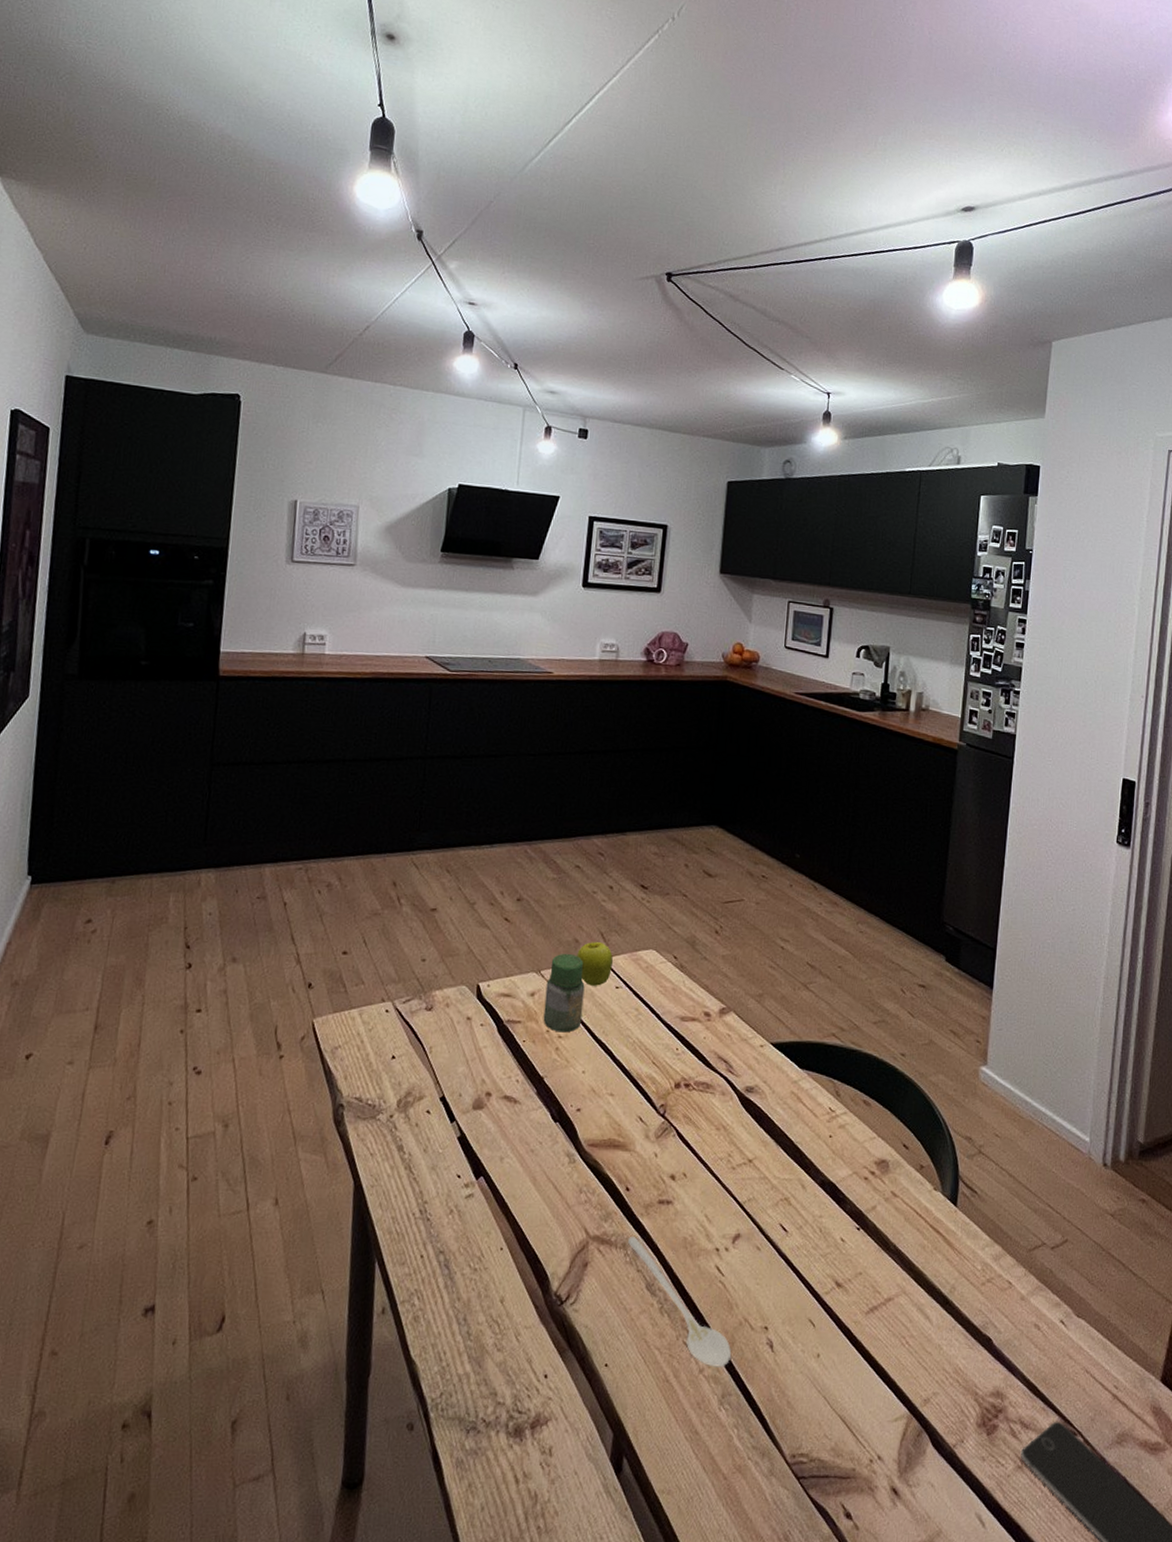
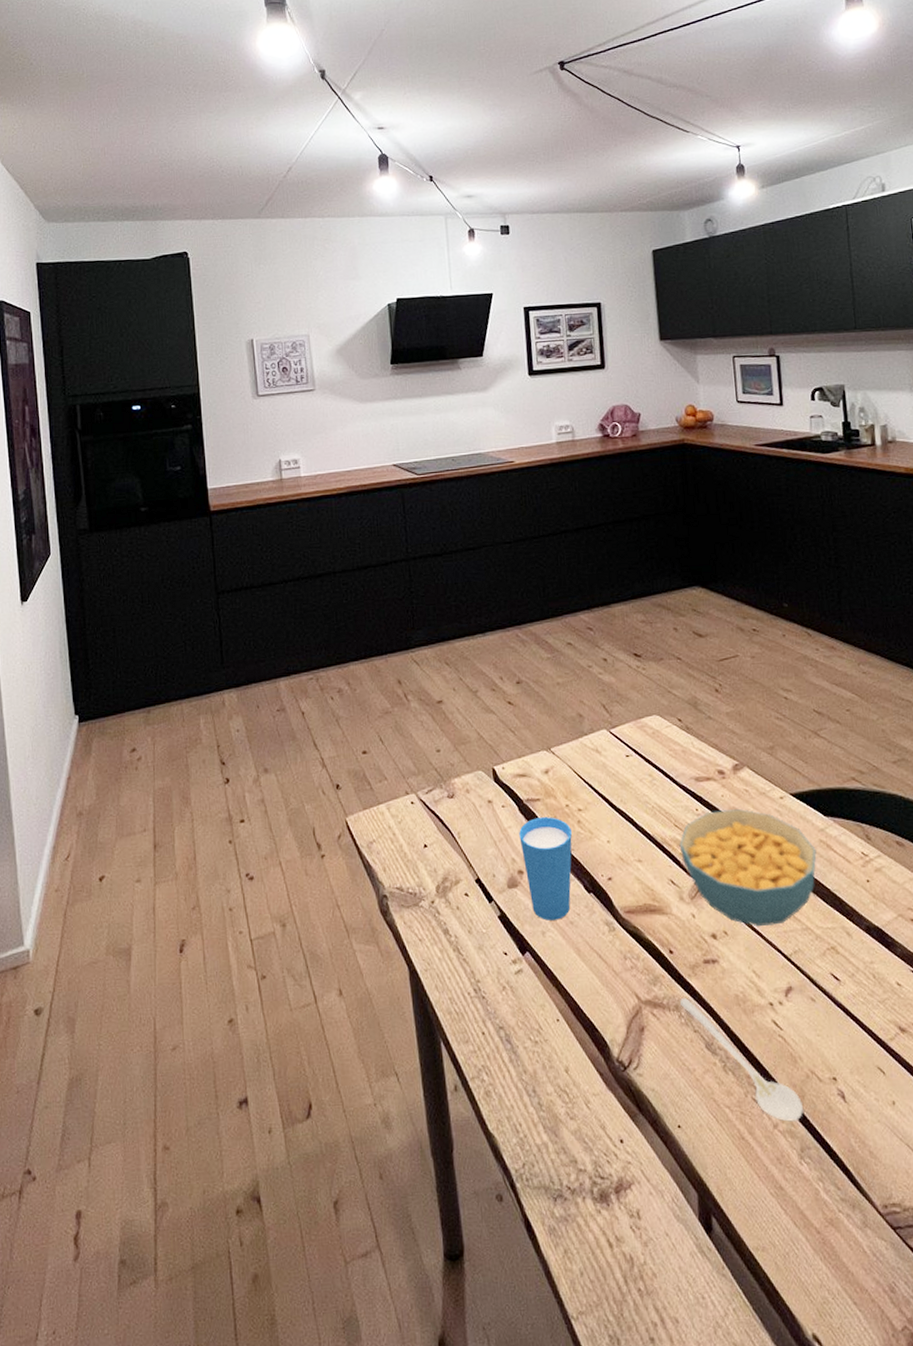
cup: none [493,1040,548,1147] -> present [519,817,572,921]
jar: present [543,953,585,1033] -> none [558,728,599,806]
fruit: present [577,942,614,986] -> none [583,714,620,757]
cereal bowl: none [653,1052,786,1172] -> present [679,809,817,927]

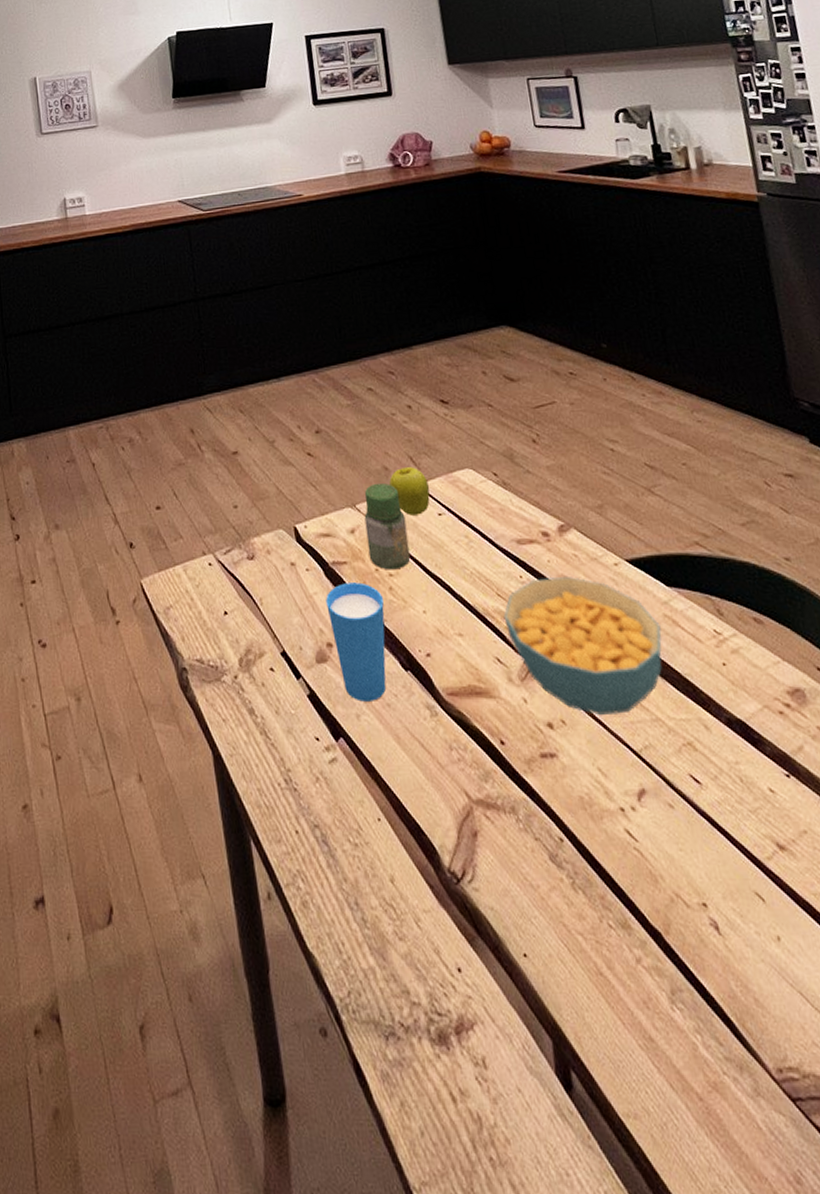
jar: none [558,728,599,806] -> present [364,482,411,570]
fruit: none [583,714,620,757] -> present [389,467,430,516]
stirrer: present [680,997,803,1122] -> none [516,797,670,956]

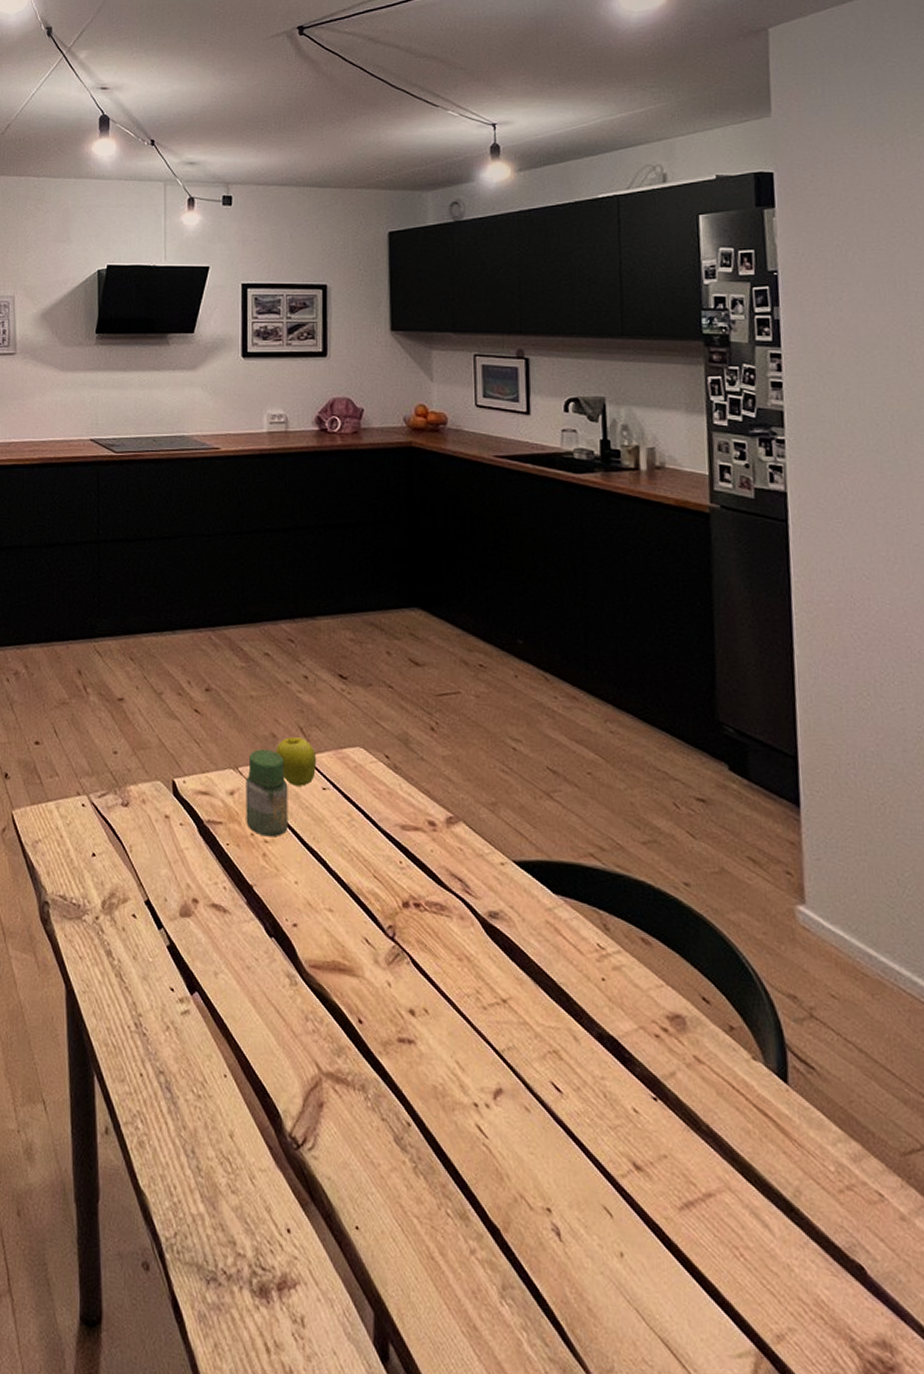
cup: present [326,582,387,702] -> none [197,842,255,962]
cereal bowl: present [503,577,662,716] -> none [377,866,541,1013]

